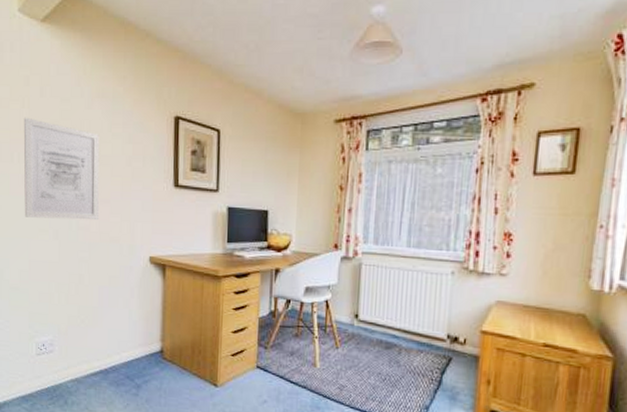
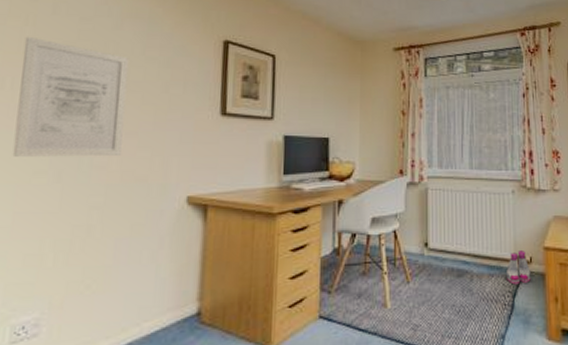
boots: none [436,331,463,363] -> present [506,251,531,285]

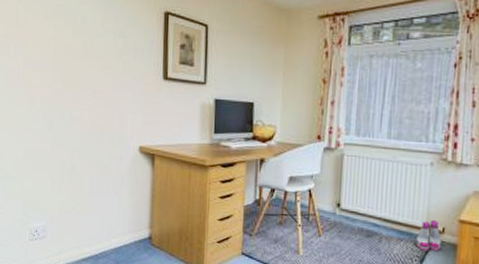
wall art: present [12,36,129,157] -> none [19,12,93,111]

